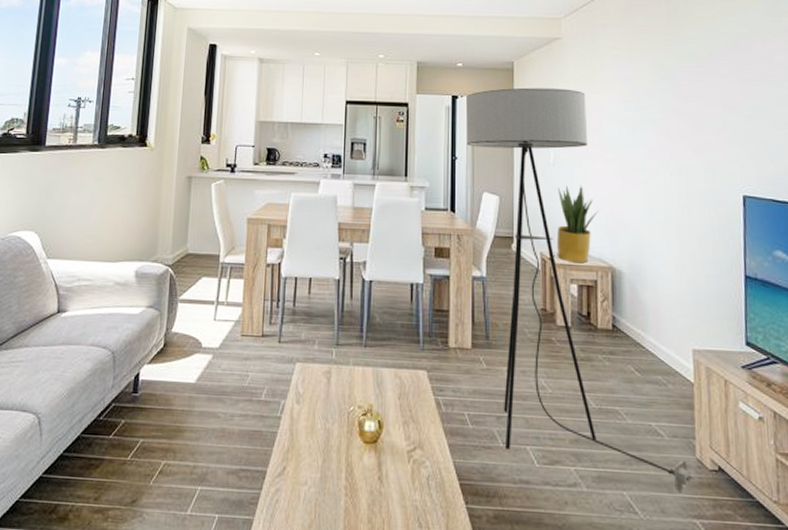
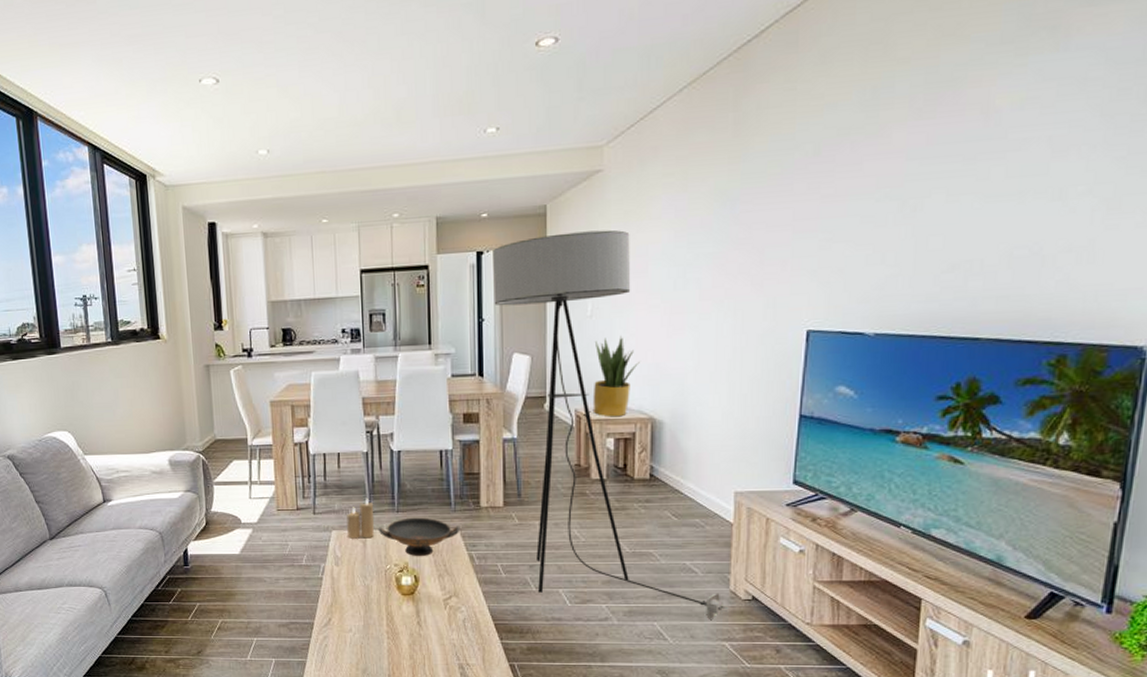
candle: none [312,328,342,375] -> present [347,497,374,539]
decorative bowl: none [344,353,428,400] -> present [378,517,460,557]

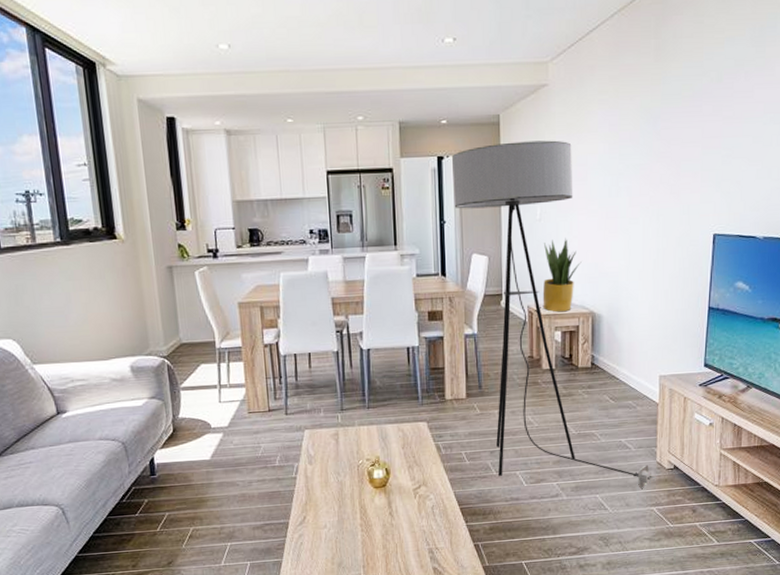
candle: present [347,497,374,539] -> none [319,396,346,437]
decorative bowl: present [378,517,460,557] -> none [349,412,428,451]

